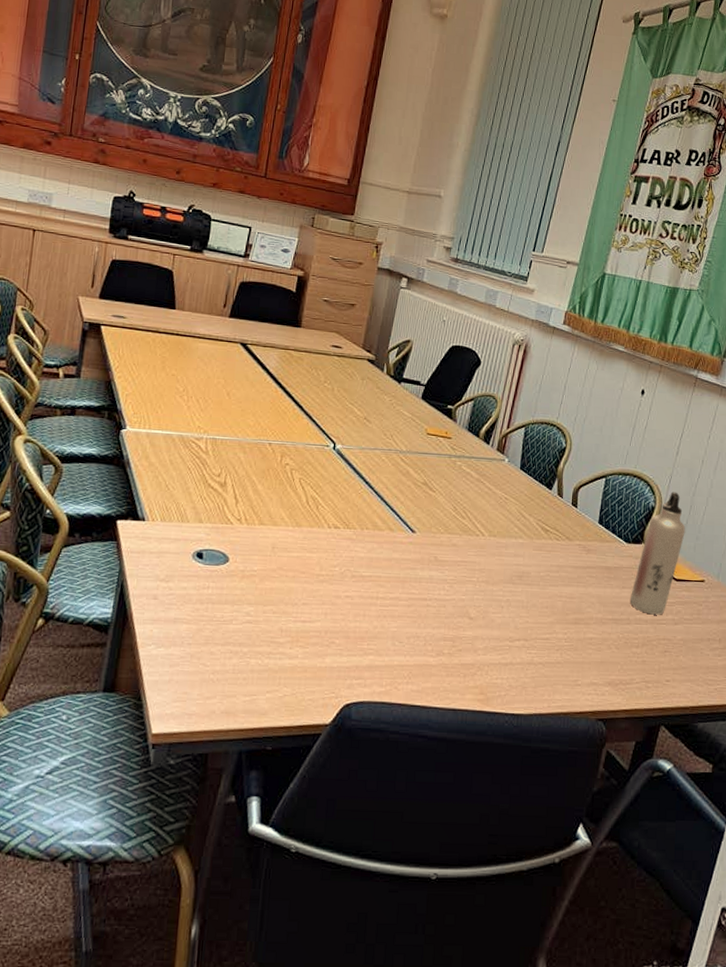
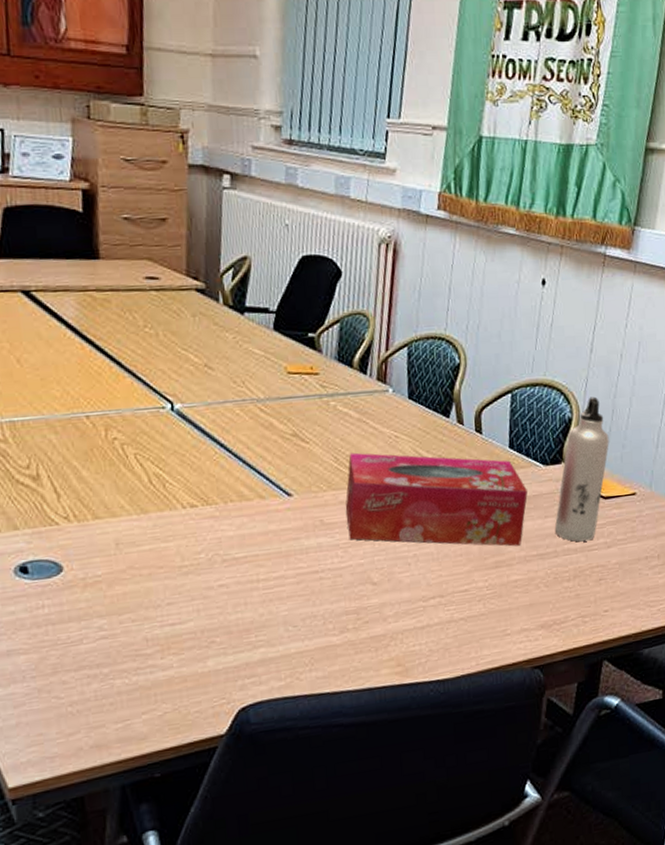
tissue box: none [456,505,610,608] -> present [346,452,528,547]

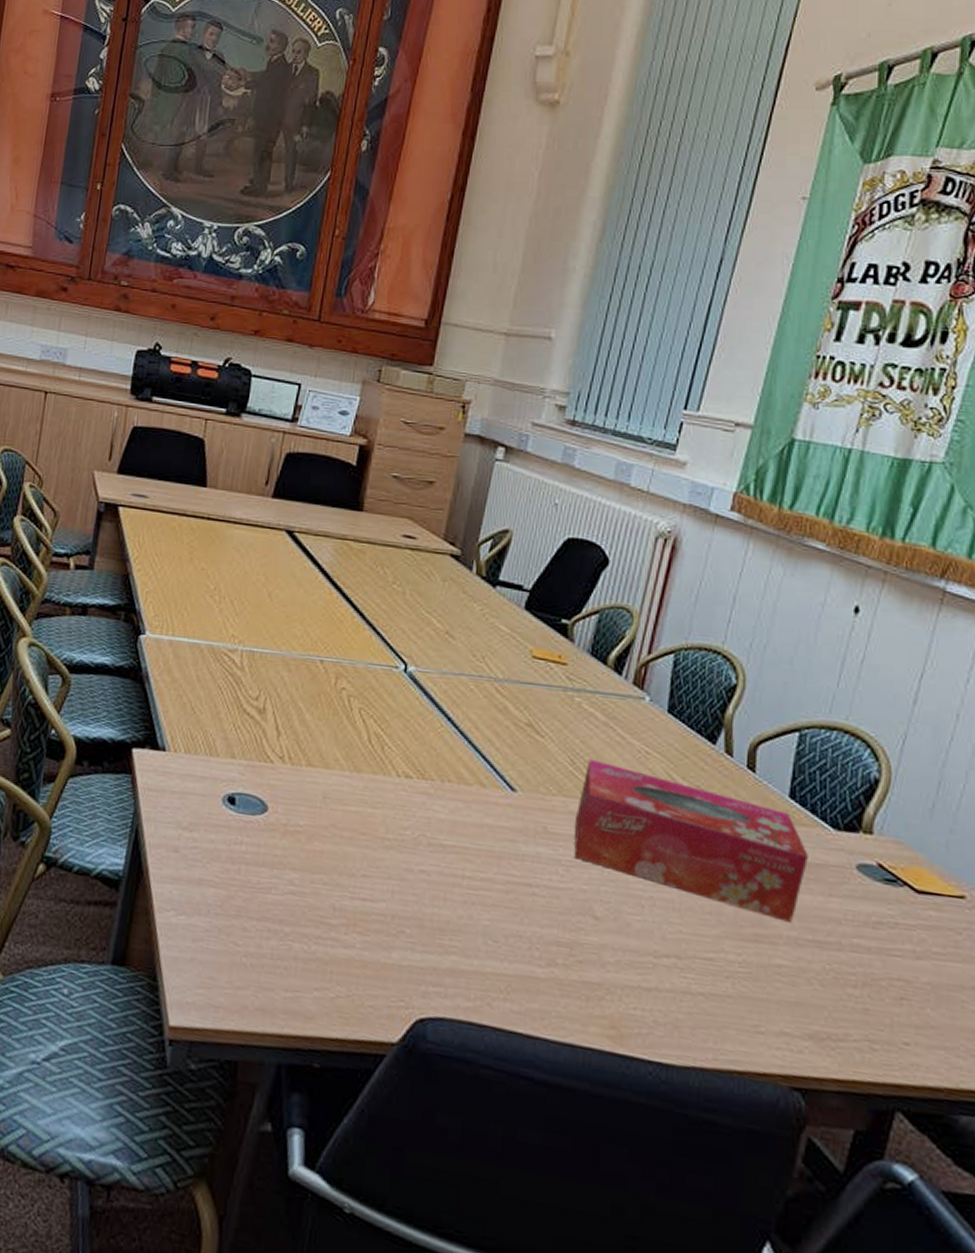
water bottle: present [554,396,609,542] -> none [841,758,931,942]

